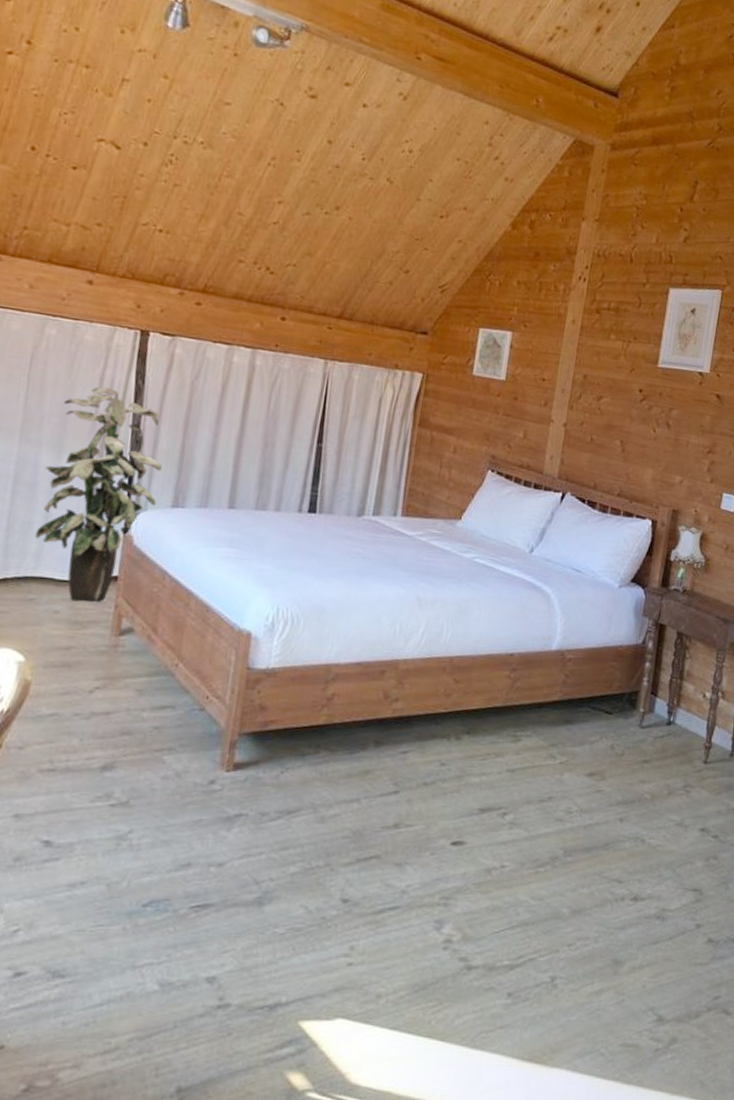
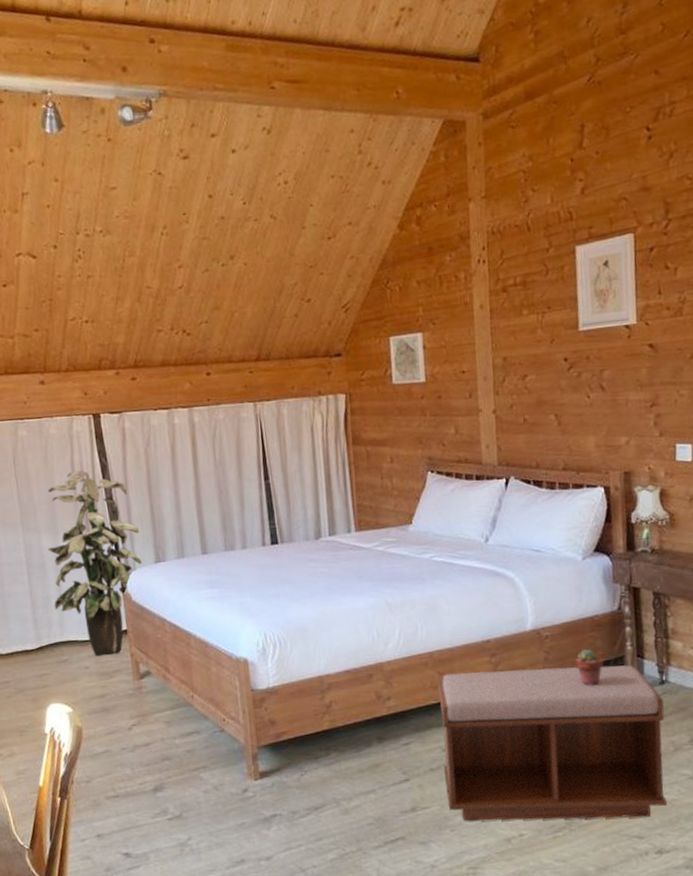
bench: none [434,682,667,860] -> present [438,665,667,821]
potted succulent: none [591,678,619,717] -> present [575,648,604,686]

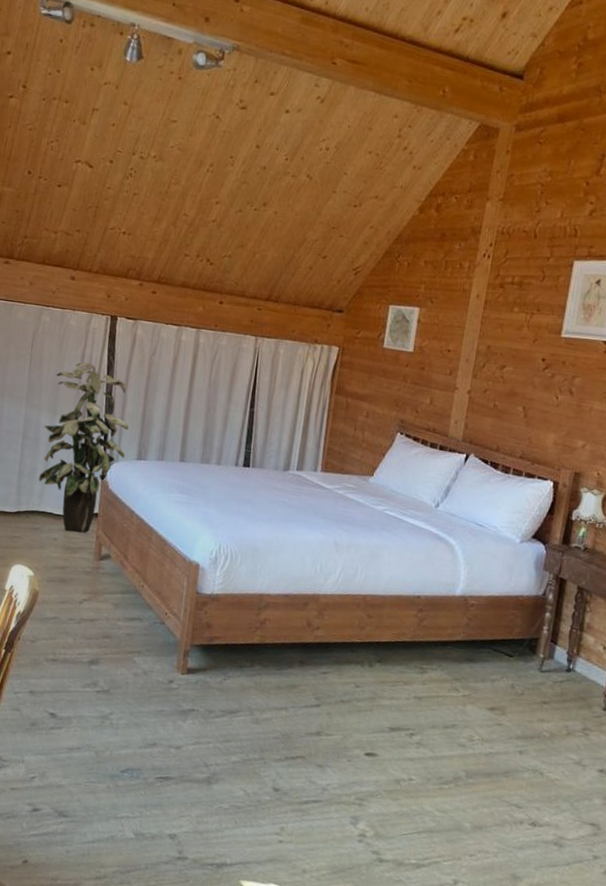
bench: present [438,665,667,821] -> none [350,618,566,790]
potted succulent: present [575,648,604,686] -> none [492,623,519,659]

